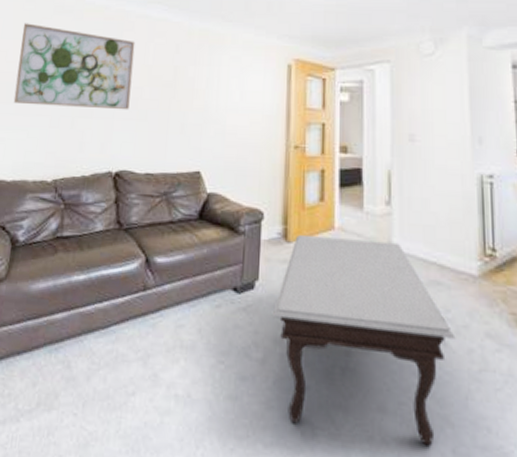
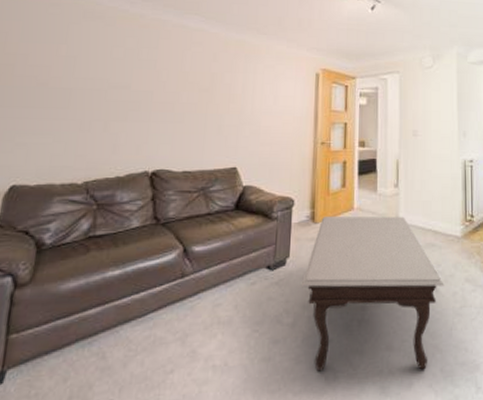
wall art: present [13,23,135,110] -> none [36,27,172,114]

